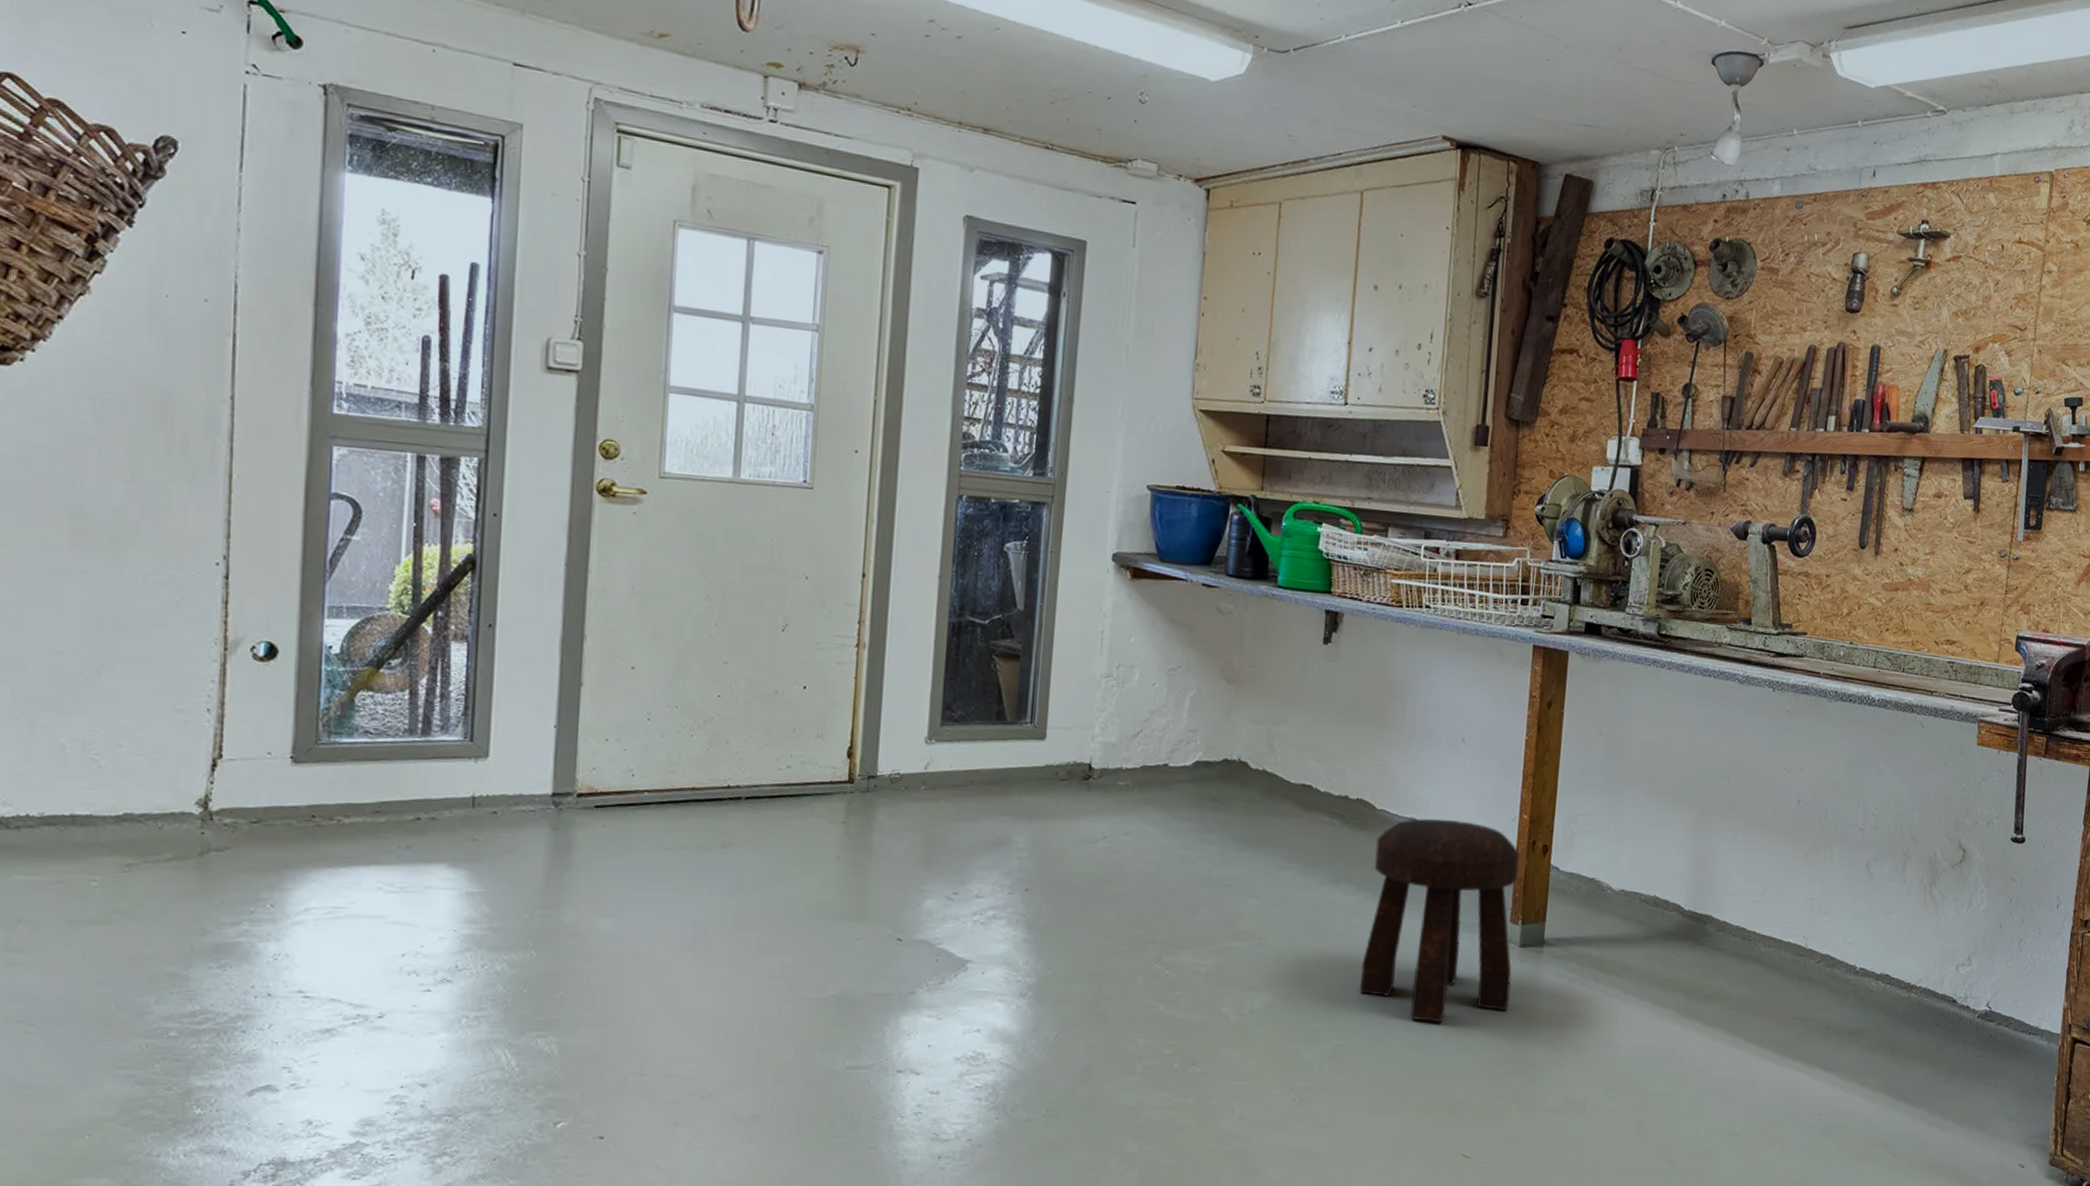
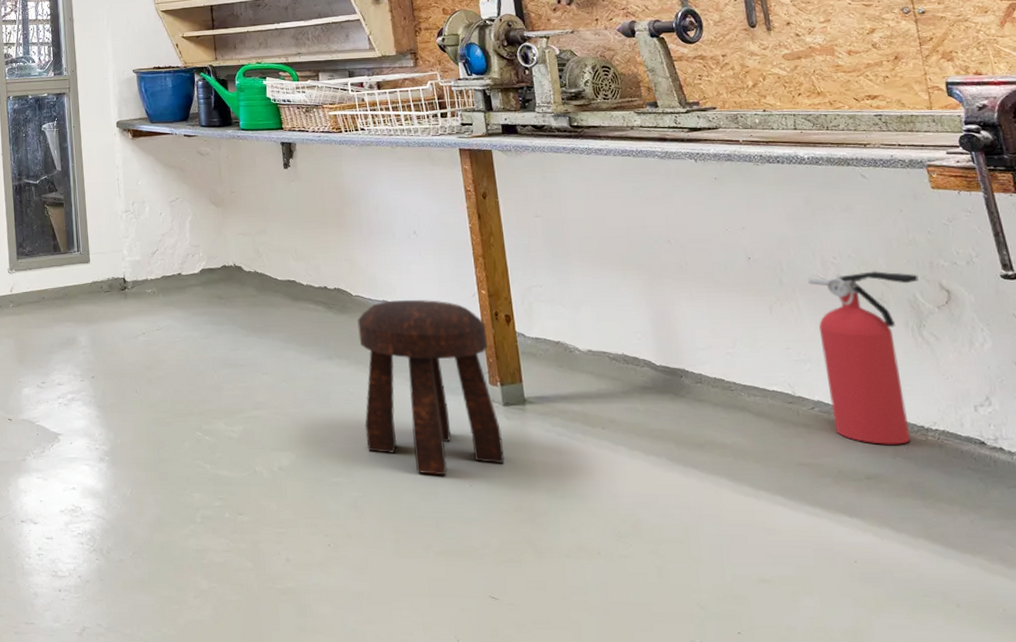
fire extinguisher: none [1834,824,1943,1001] -> present [808,270,919,445]

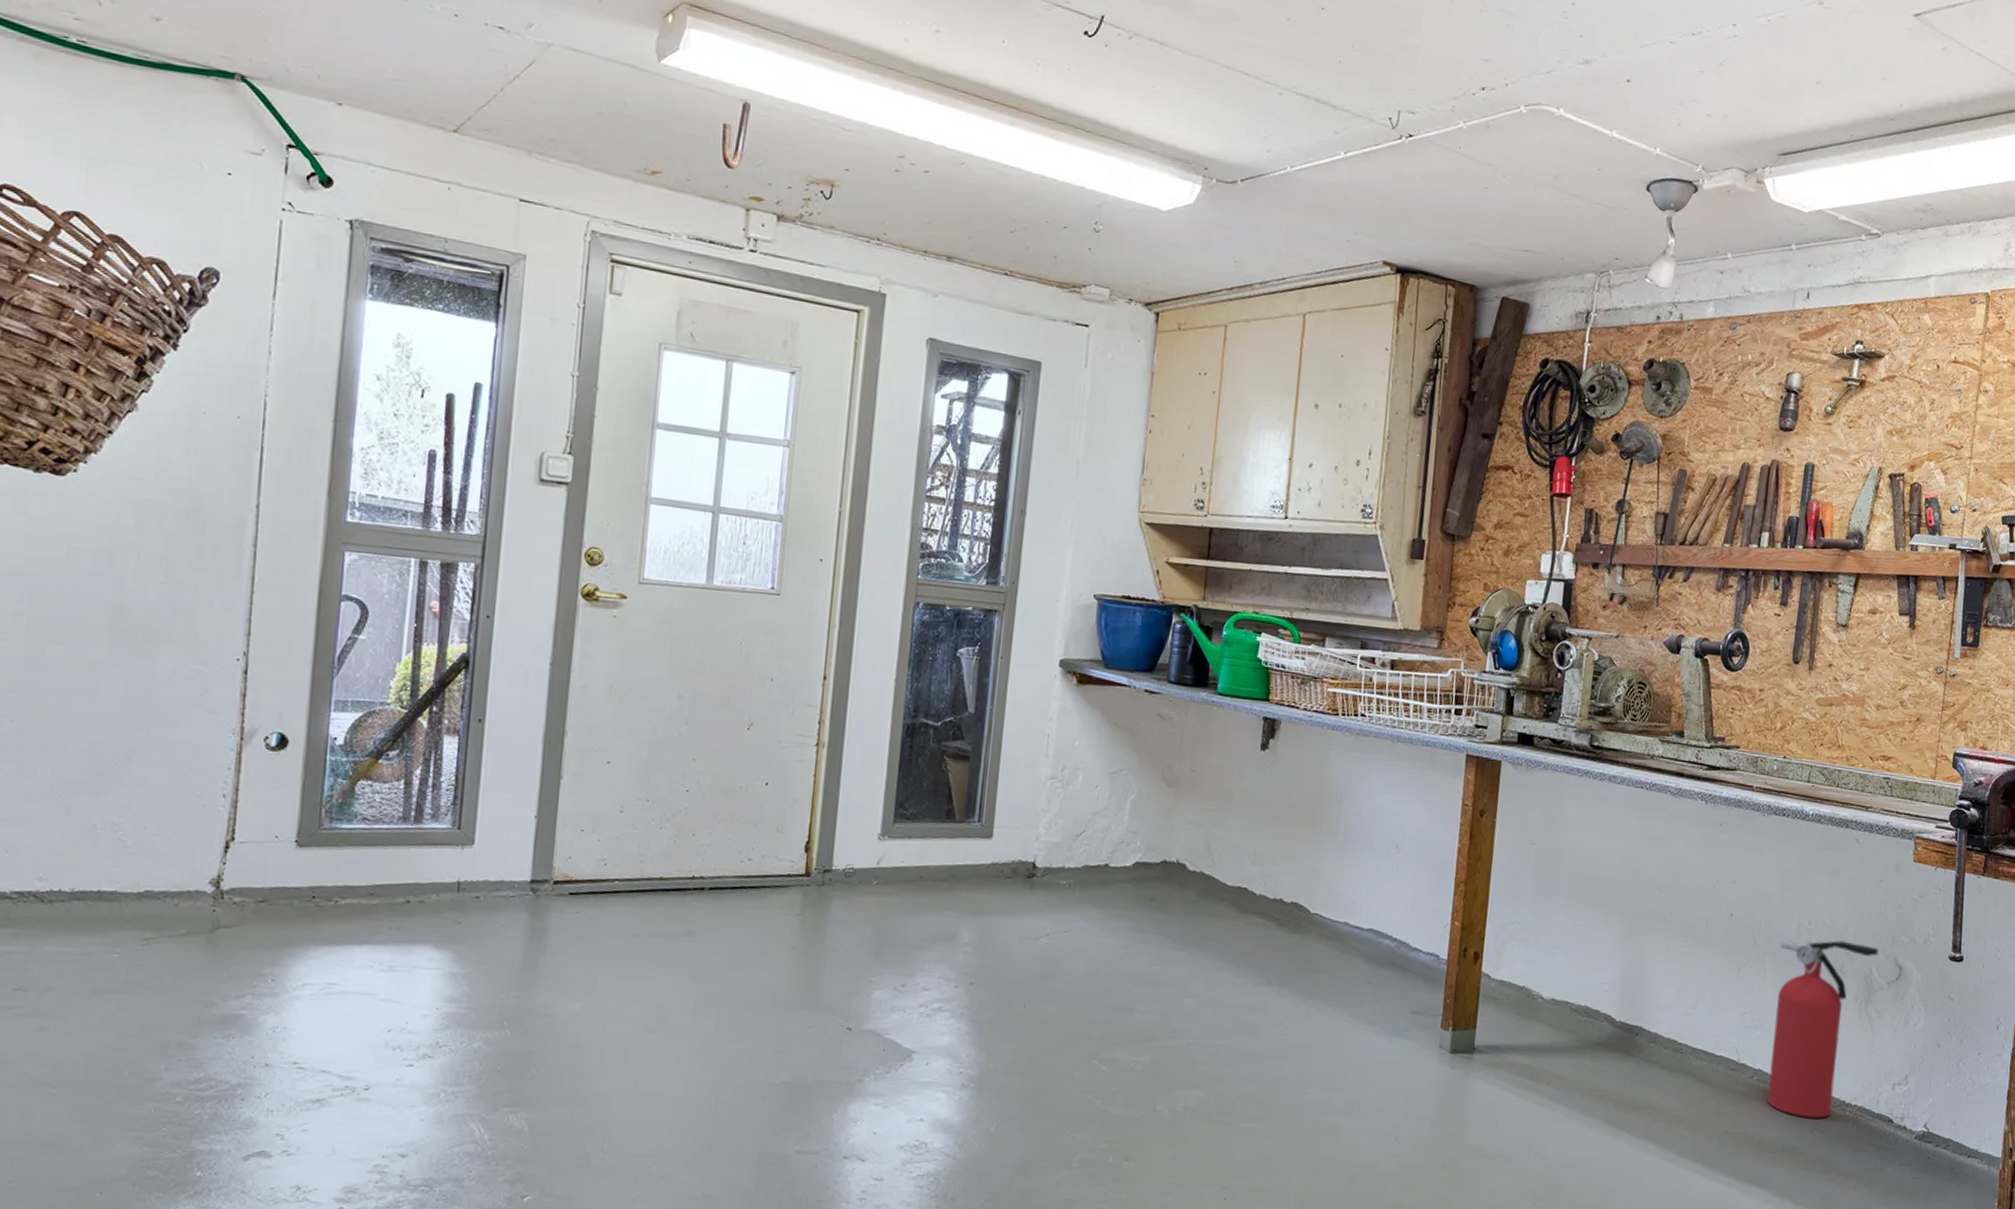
stool: present [357,299,505,476] -> none [1291,923,1452,1127]

